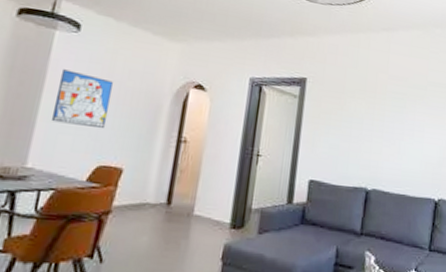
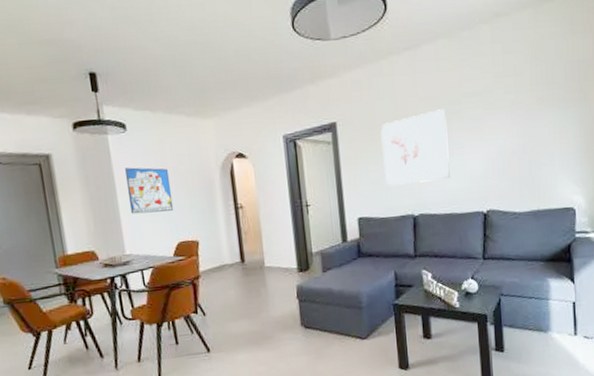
wall art: none [344,90,412,158] -> present [380,109,450,187]

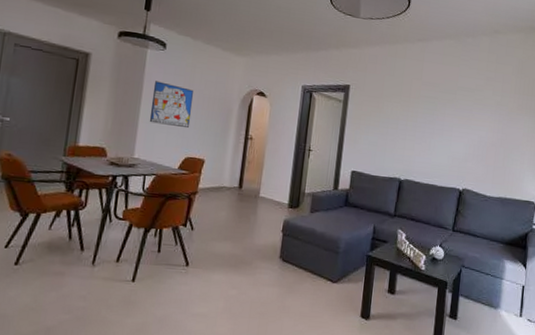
wall art: present [380,109,450,187] -> none [382,94,443,154]

